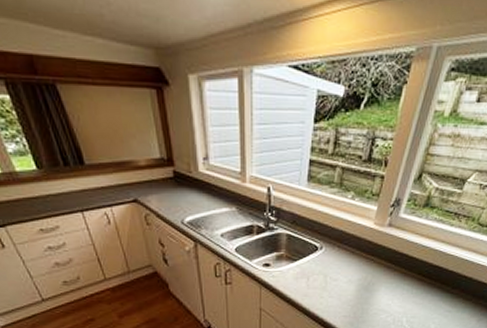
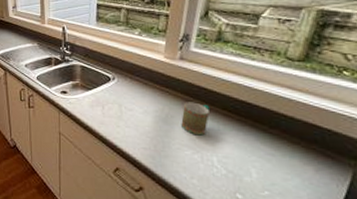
mug: none [380,269,408,300] -> present [181,102,211,136]

